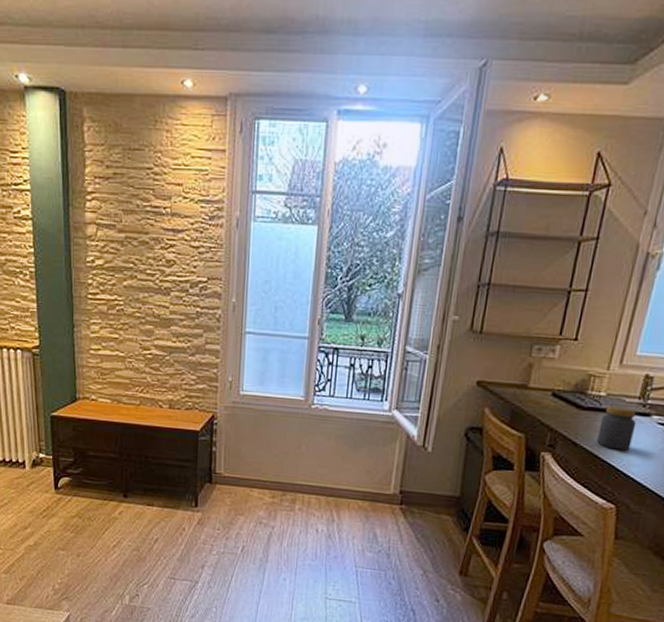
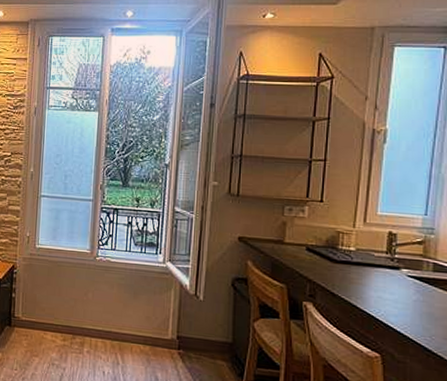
jar: present [596,405,637,451] -> none [353,259,388,302]

